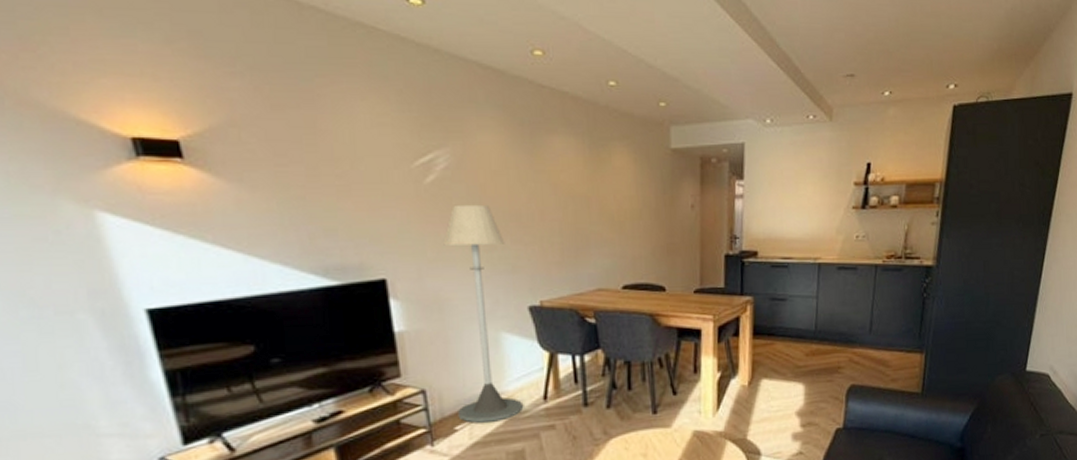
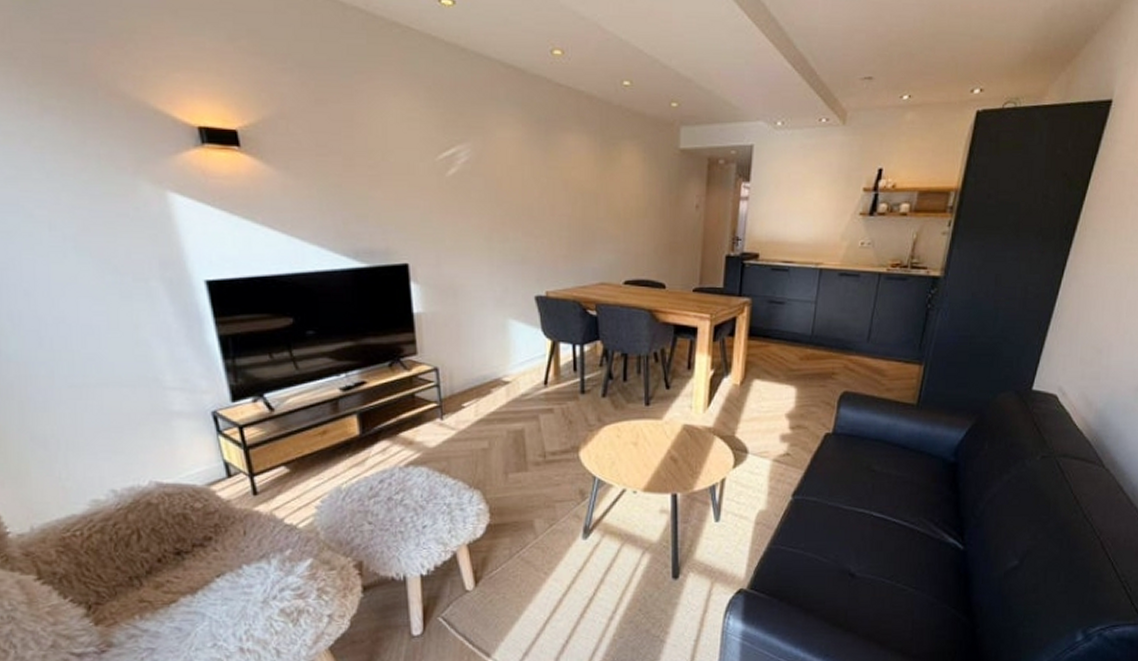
floor lamp: present [443,204,523,423] -> none [461,197,524,402]

